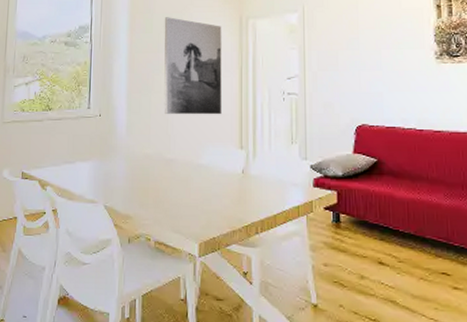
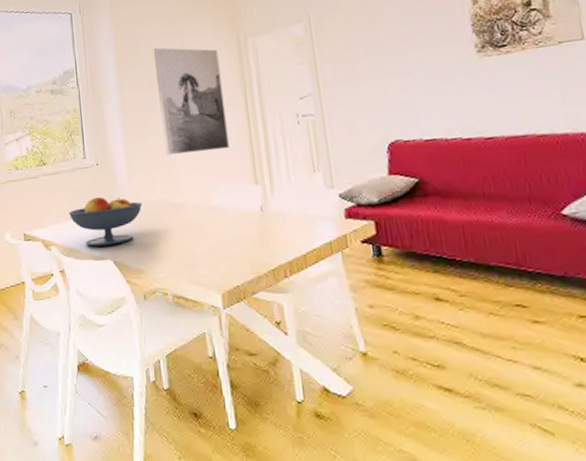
fruit bowl: none [67,145,137,191] -> present [68,196,142,247]

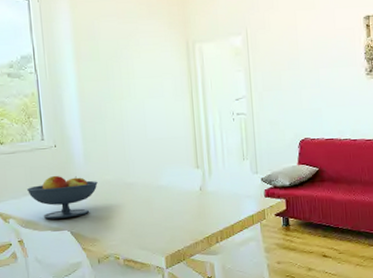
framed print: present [153,47,231,155] -> none [110,43,177,141]

